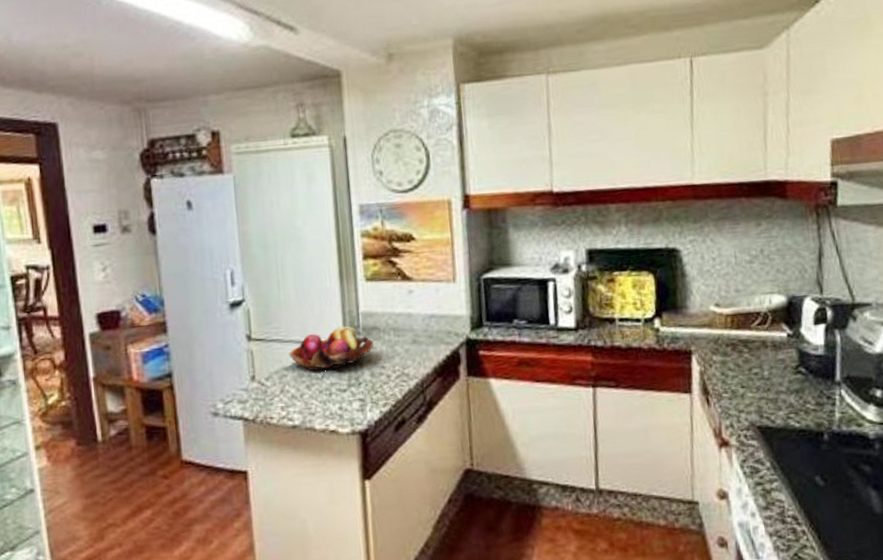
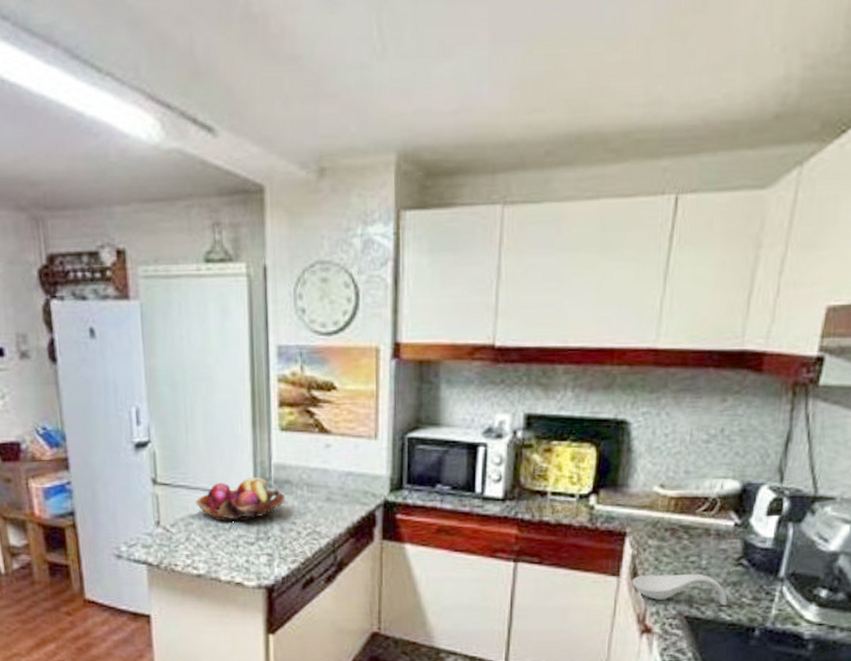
spoon rest: none [703,384,794,413] -> present [631,573,728,605]

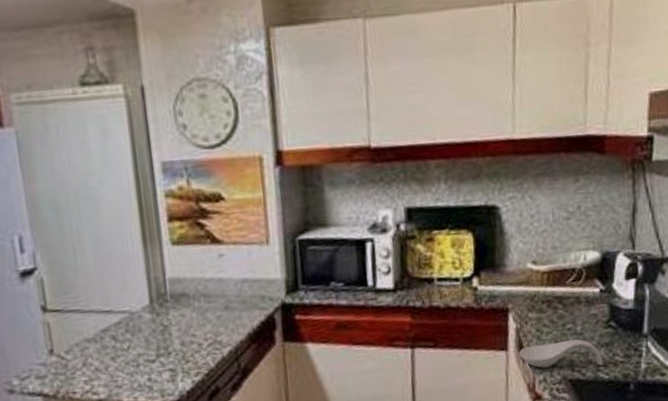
fruit basket: present [195,477,285,522] -> none [90,293,183,343]

